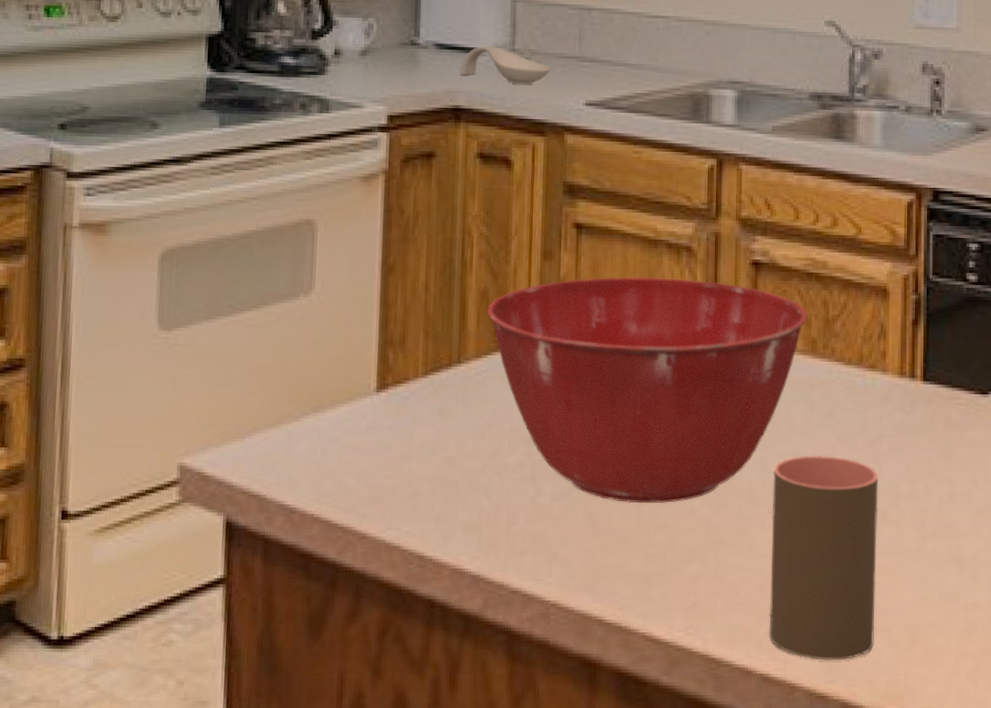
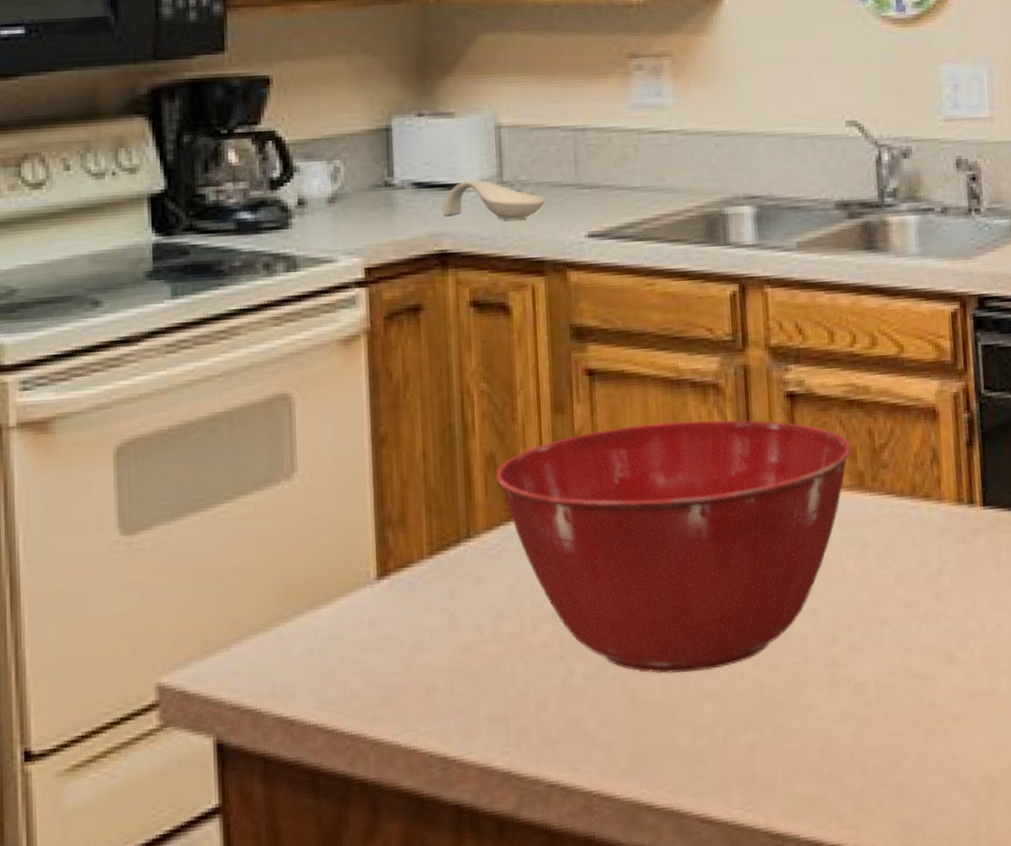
cup: present [769,455,879,661] -> none [828,598,952,823]

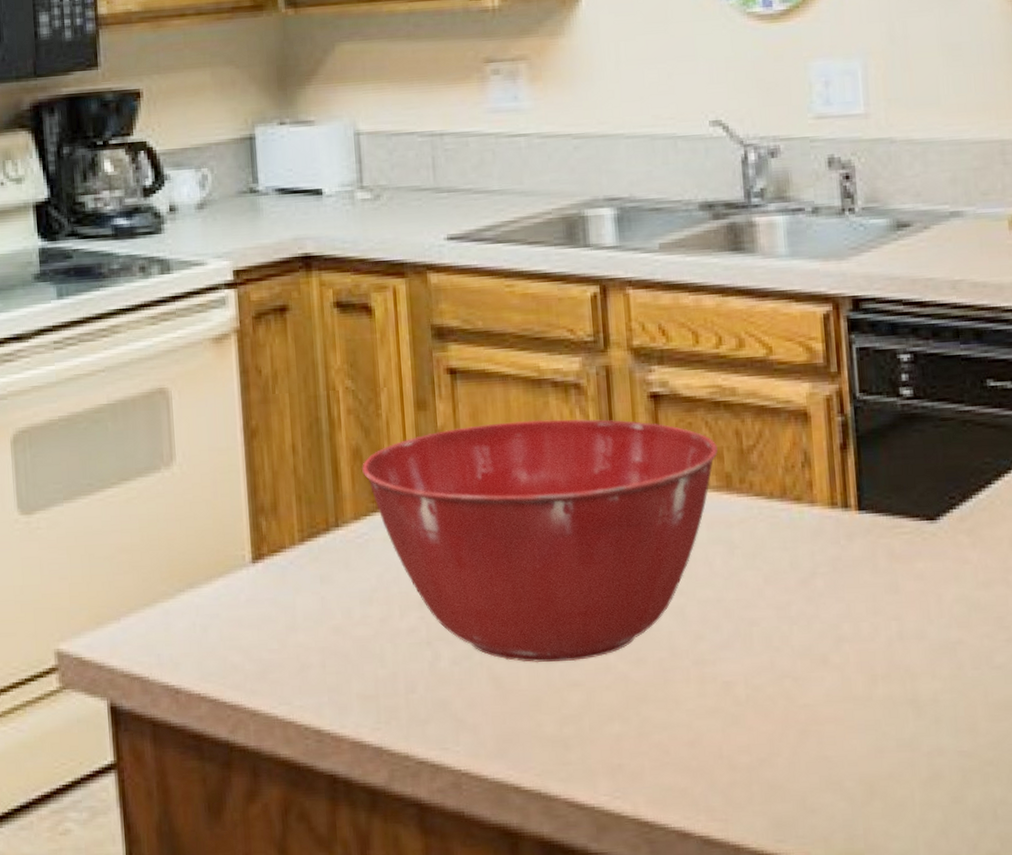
spoon rest: present [443,180,545,220] -> none [306,186,404,224]

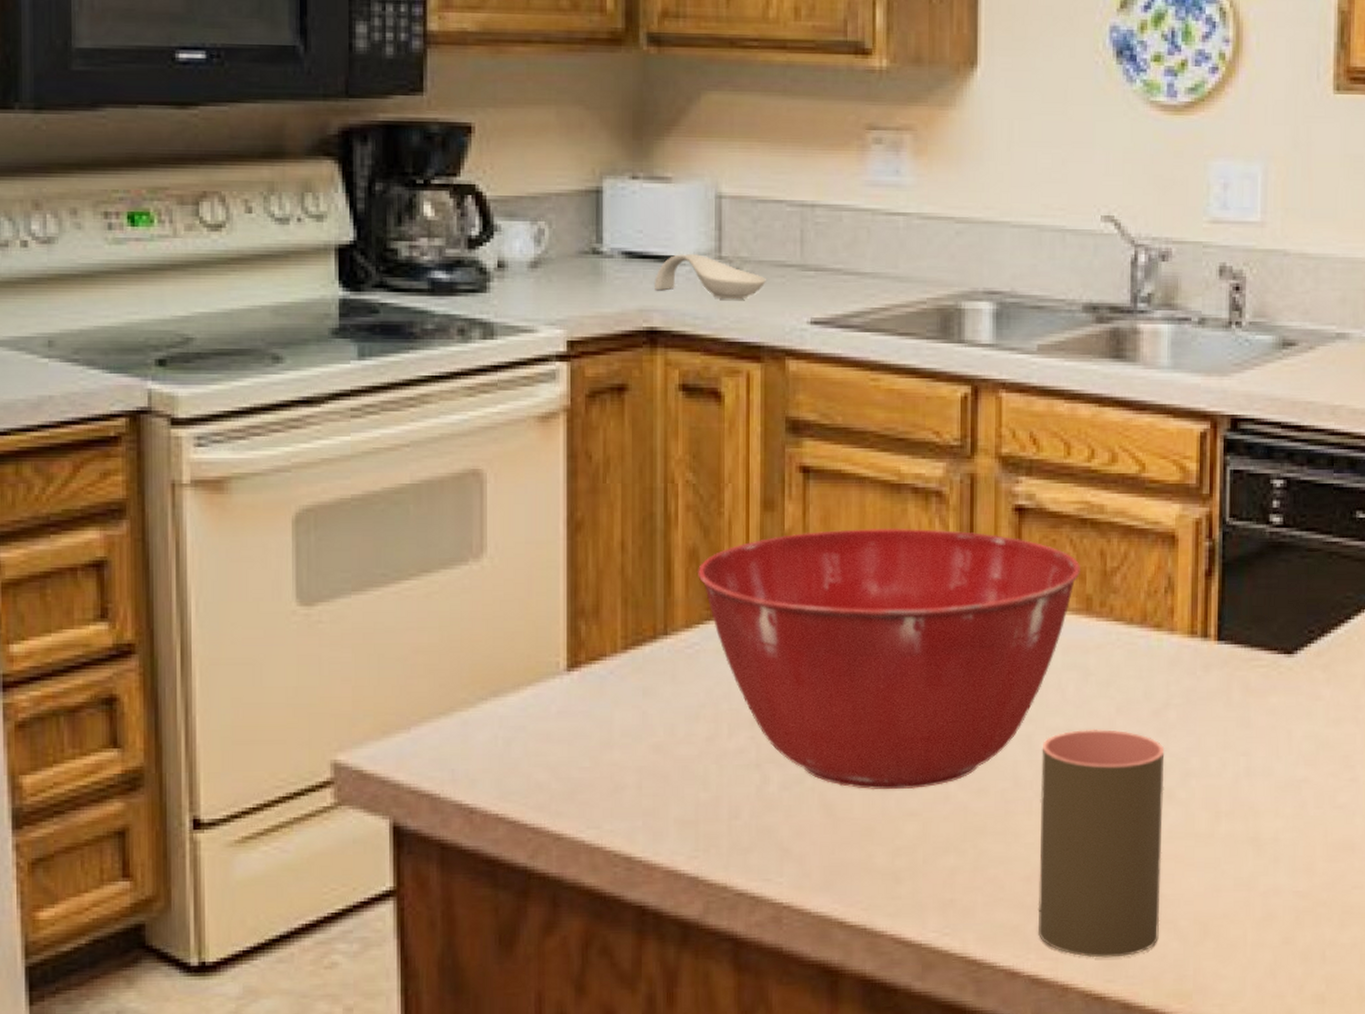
spoon rest: none [306,186,404,224] -> present [655,254,766,300]
cup: none [695,598,826,819] -> present [1038,728,1165,958]

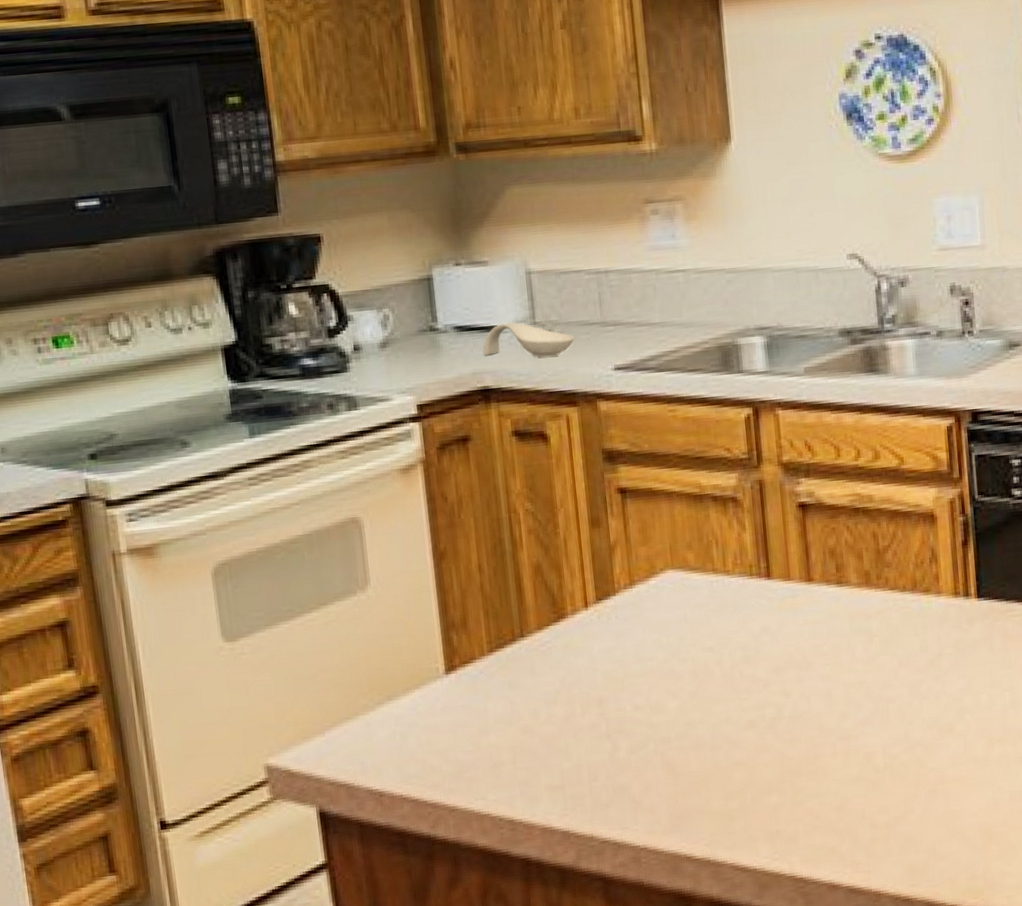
mixing bowl: present [697,528,1080,790] -> none [542,528,858,748]
cup: present [1038,728,1165,958] -> none [840,680,952,868]

